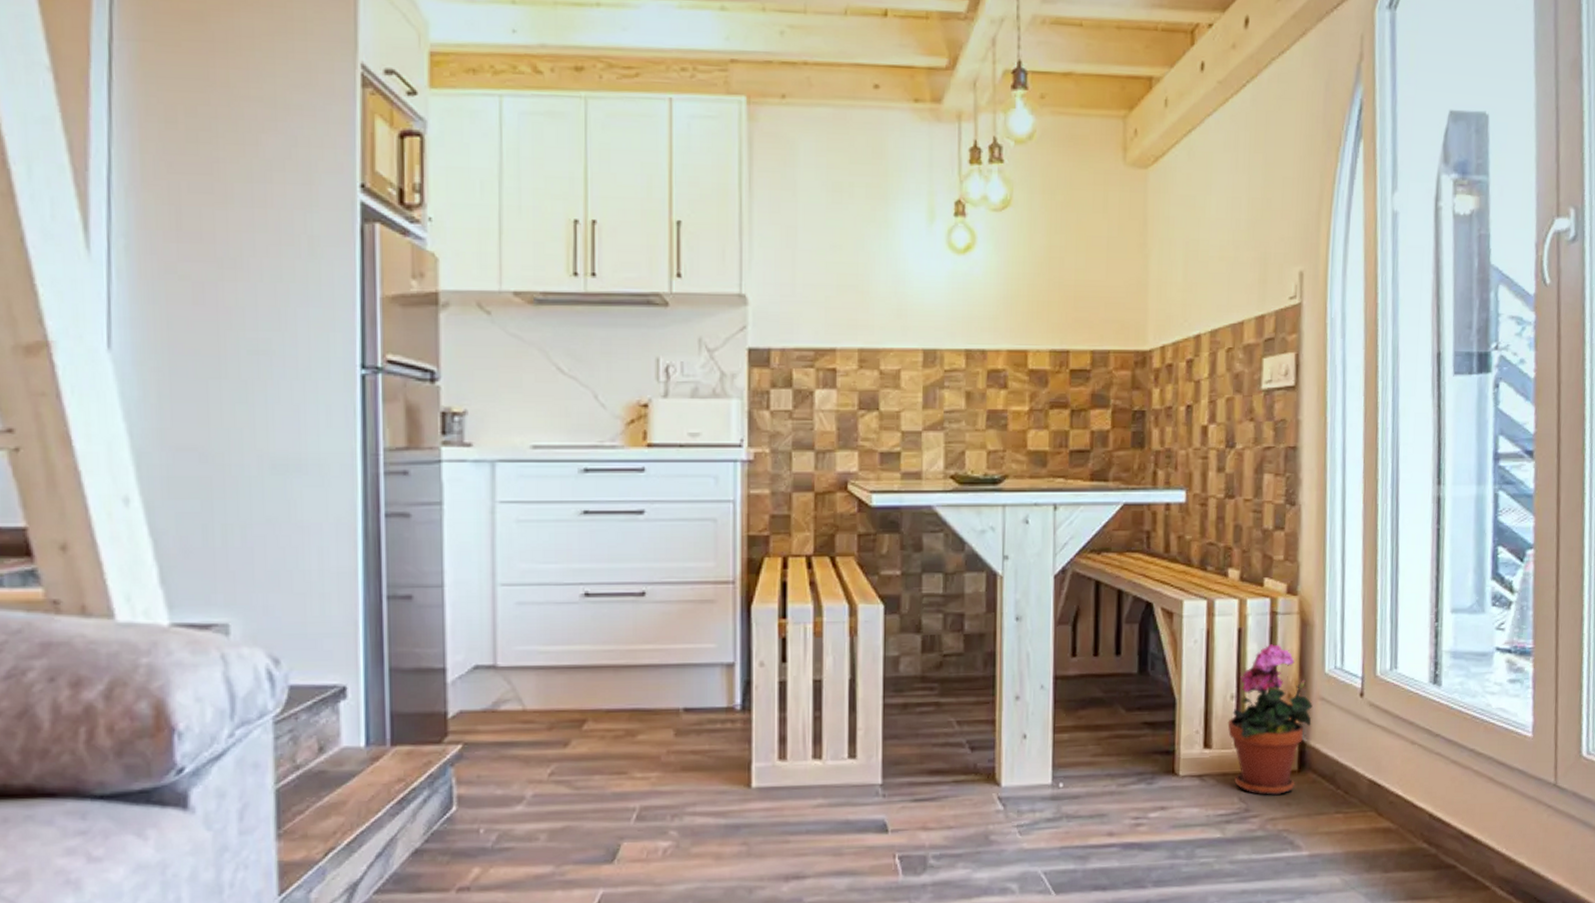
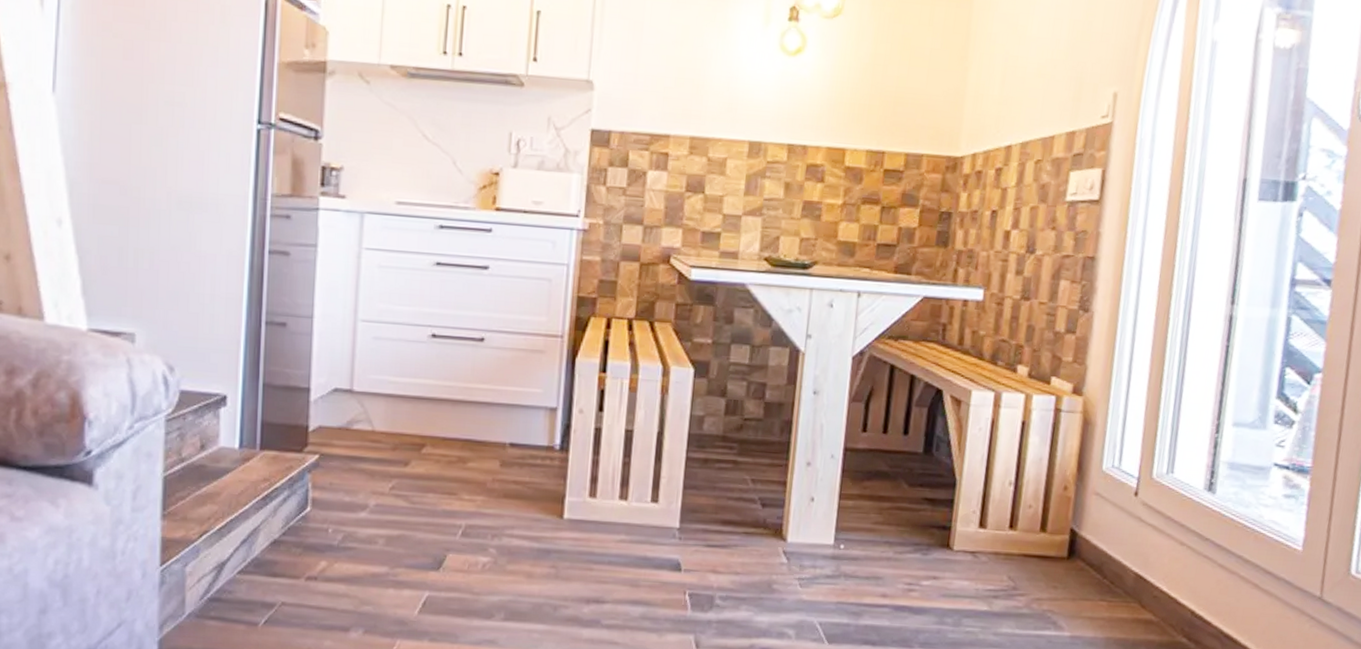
potted plant: present [1227,644,1313,796] -> none [1003,438,1087,579]

